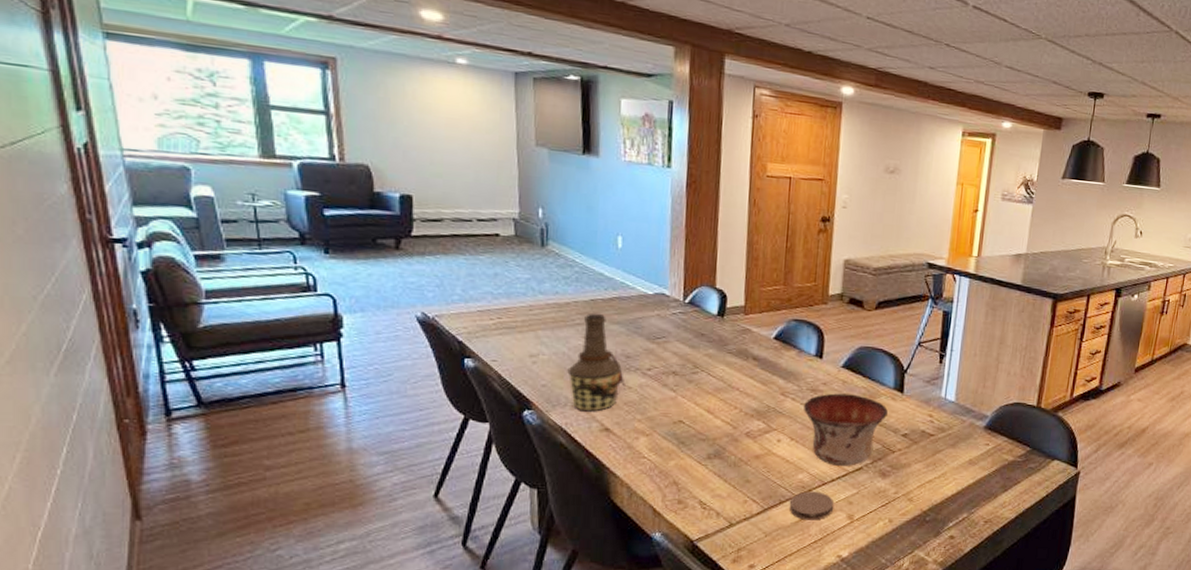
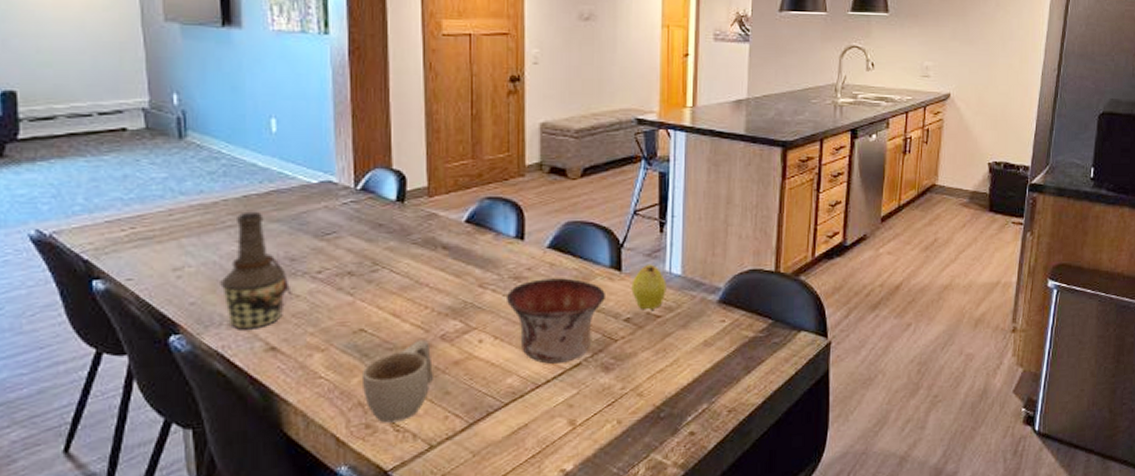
cup: none [677,434,737,501] -> present [361,339,433,423]
coaster: present [789,491,834,520] -> none [498,396,552,432]
fruit: none [910,389,941,429] -> present [631,264,667,310]

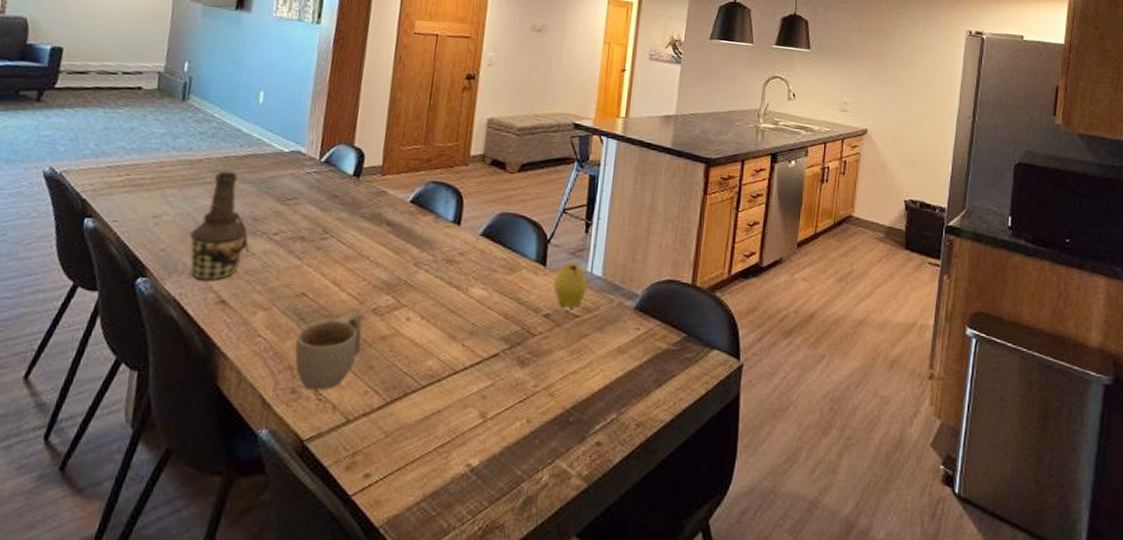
bowl: present [507,278,607,364] -> none [437,265,530,352]

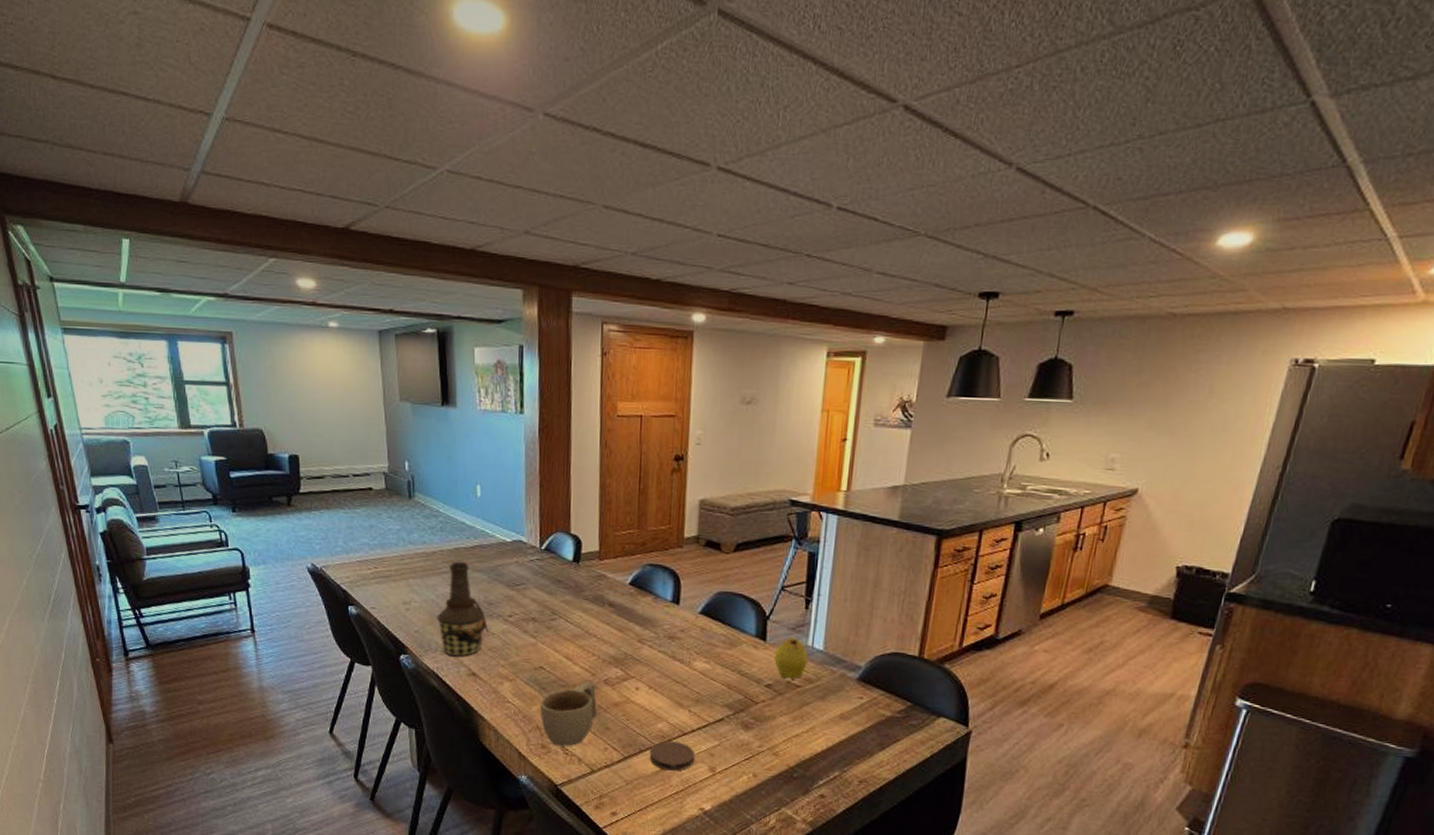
coaster: none [414,381,465,418] -> present [649,741,695,771]

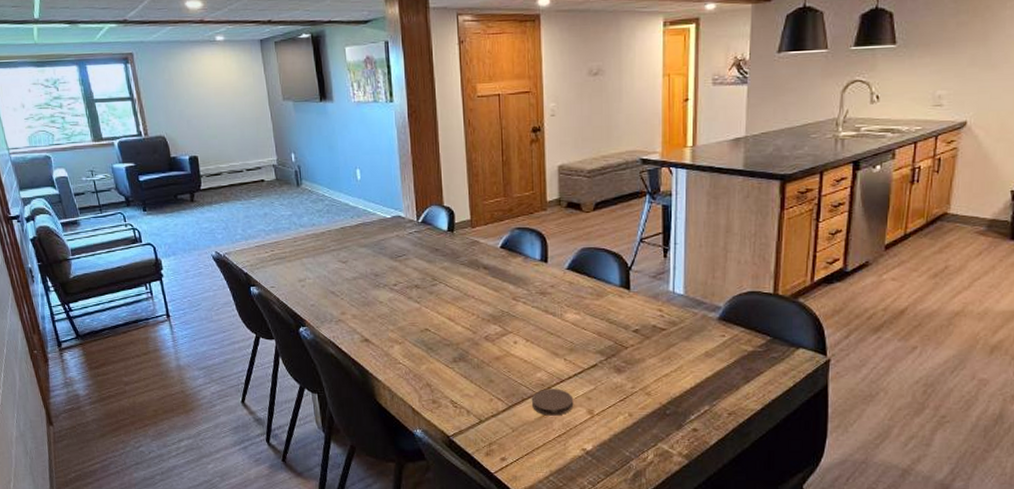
bottle: present [436,561,489,657] -> none [329,239,377,325]
cup: present [540,681,597,747] -> none [428,339,480,400]
fruit: present [774,637,808,680] -> none [639,284,670,324]

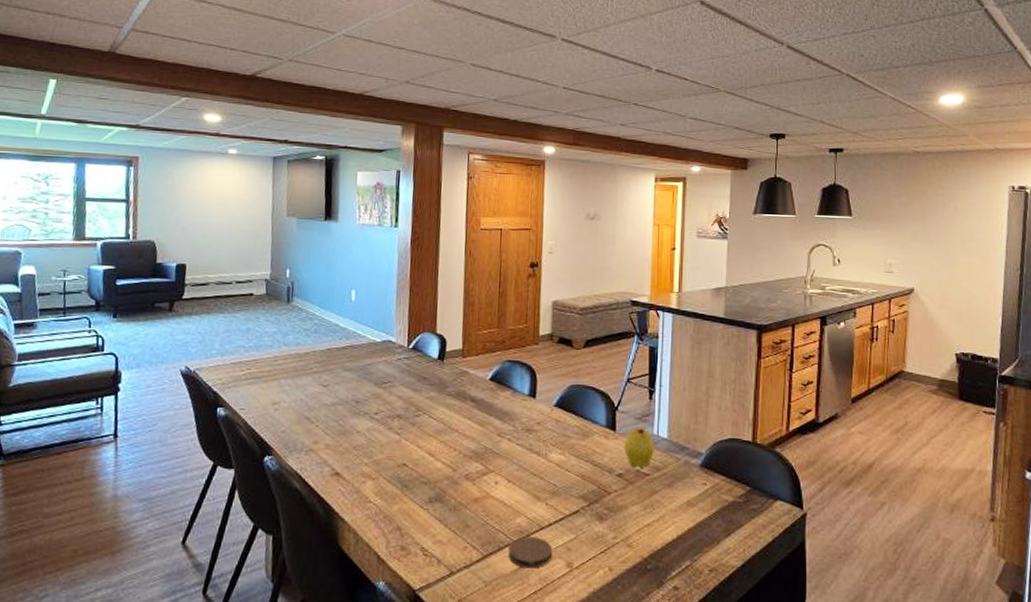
fruit: none [639,284,670,324] -> present [624,426,654,468]

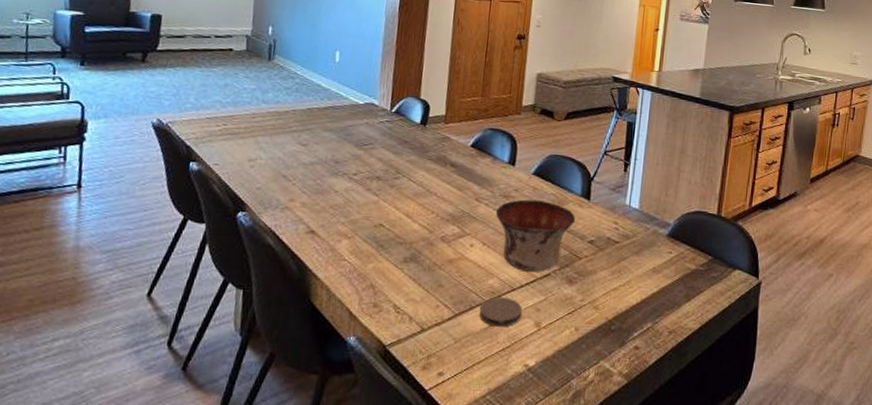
bowl: none [519,433,602,509] -> present [496,199,576,272]
fruit: present [624,426,654,468] -> none [596,197,626,236]

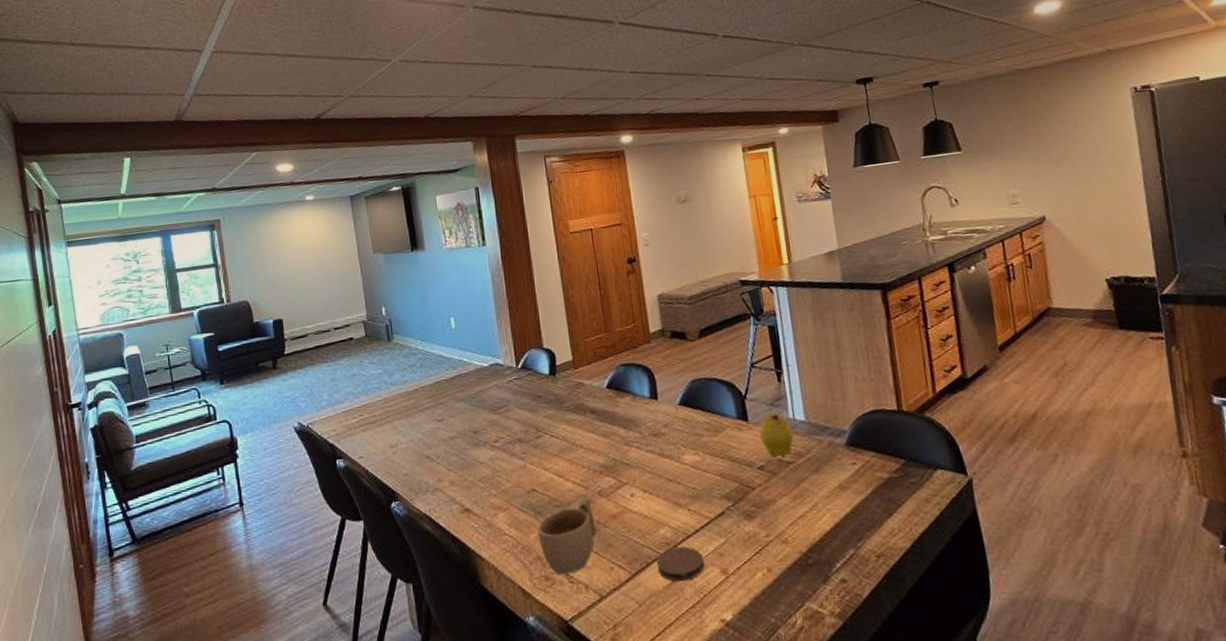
cup: none [375,238,432,305] -> present [537,495,596,575]
bowl: present [496,199,576,272] -> none [649,431,738,514]
fruit: none [596,197,626,236] -> present [759,412,794,458]

